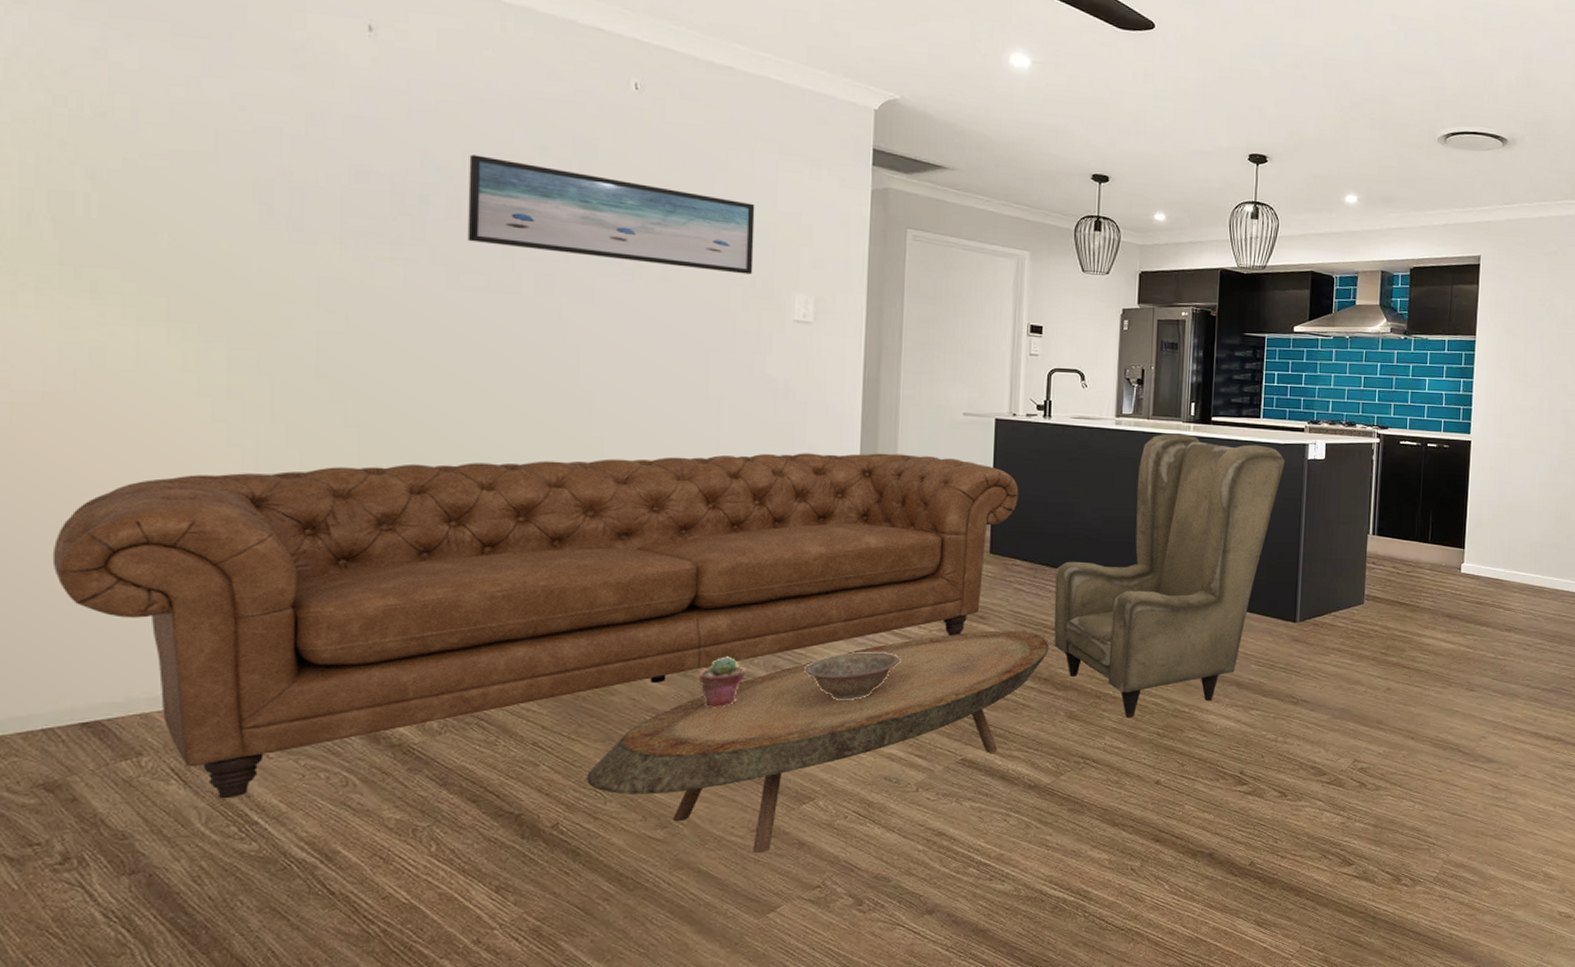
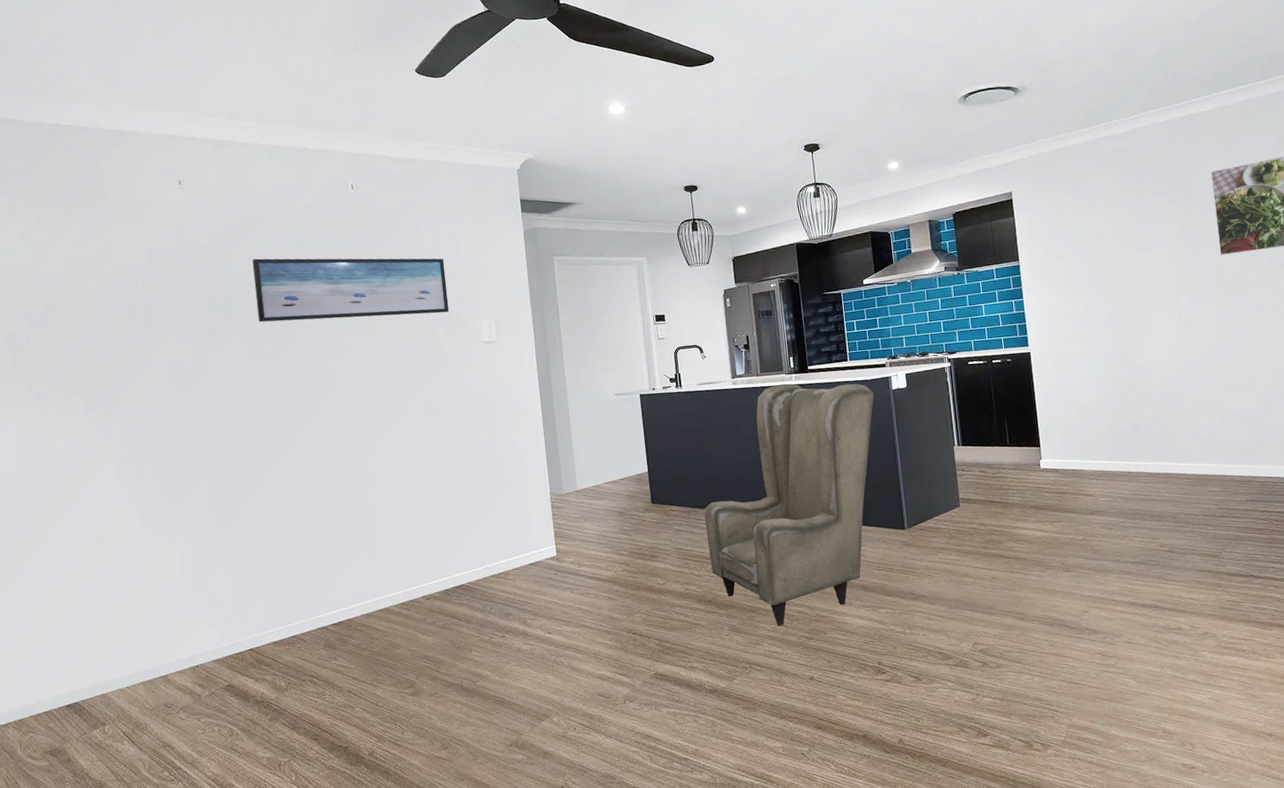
sofa: present [52,453,1019,799] -> none [36,431,667,752]
coffee table: present [587,630,1050,853] -> none [387,563,709,763]
potted succulent: present [699,656,745,708] -> none [454,609,487,652]
decorative bowl: present [803,651,901,700] -> none [527,592,598,636]

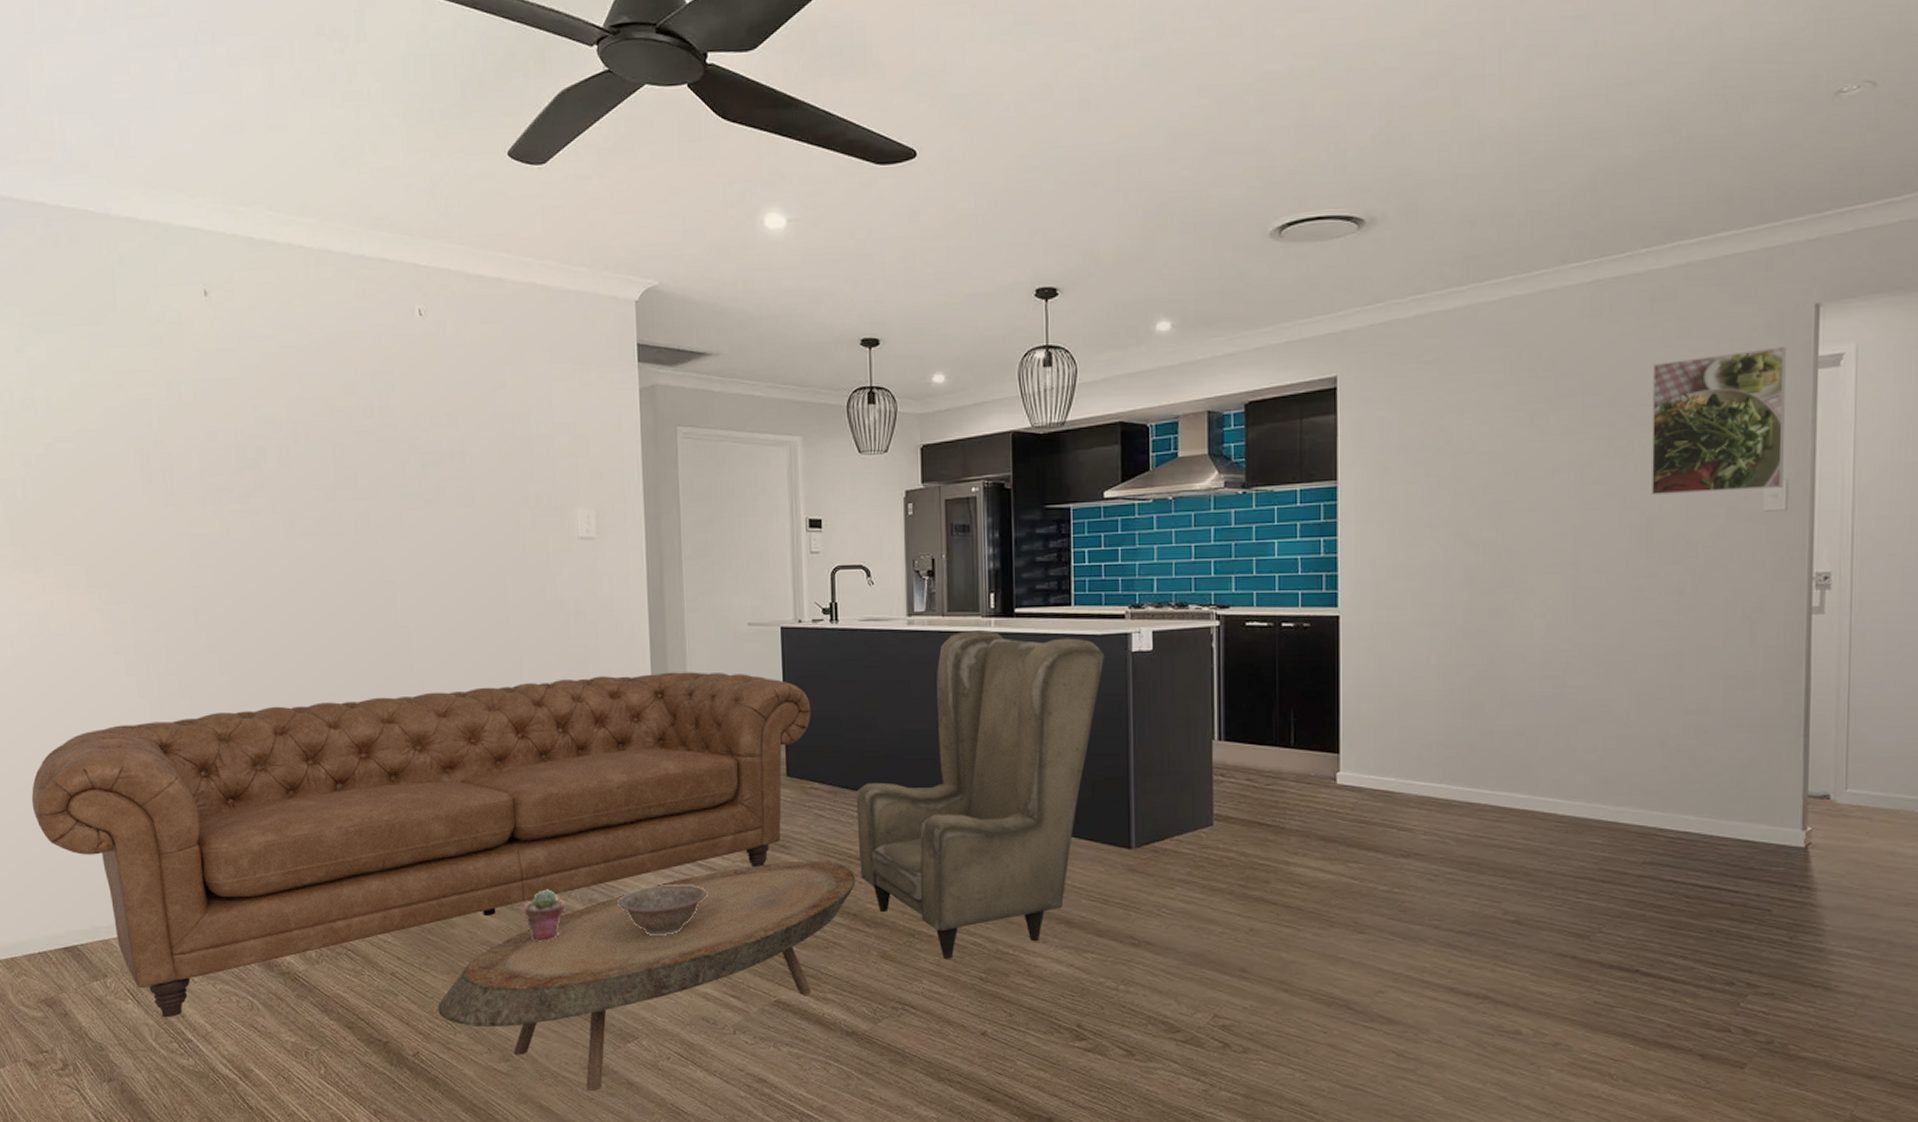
sofa: none [36,431,667,752] -> present [31,672,811,1018]
wall art: present [252,258,450,323] -> none [291,402,537,494]
coffee table: none [387,563,709,763] -> present [438,860,856,1090]
potted succulent: none [454,609,487,652] -> present [524,889,565,942]
decorative bowl: none [527,592,598,636] -> present [616,883,708,935]

